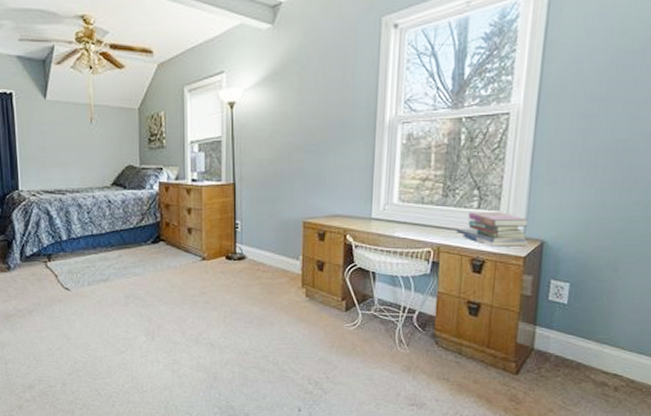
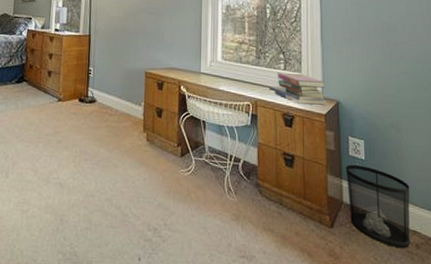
waste bin: none [540,309,619,391] -> present [345,164,410,248]

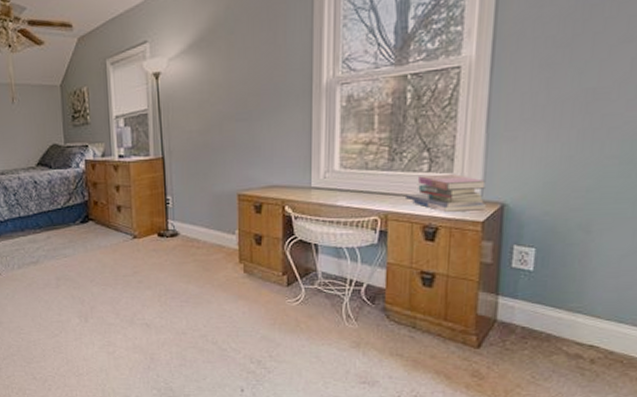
waste bin: present [345,164,410,248] -> none [504,277,594,364]

